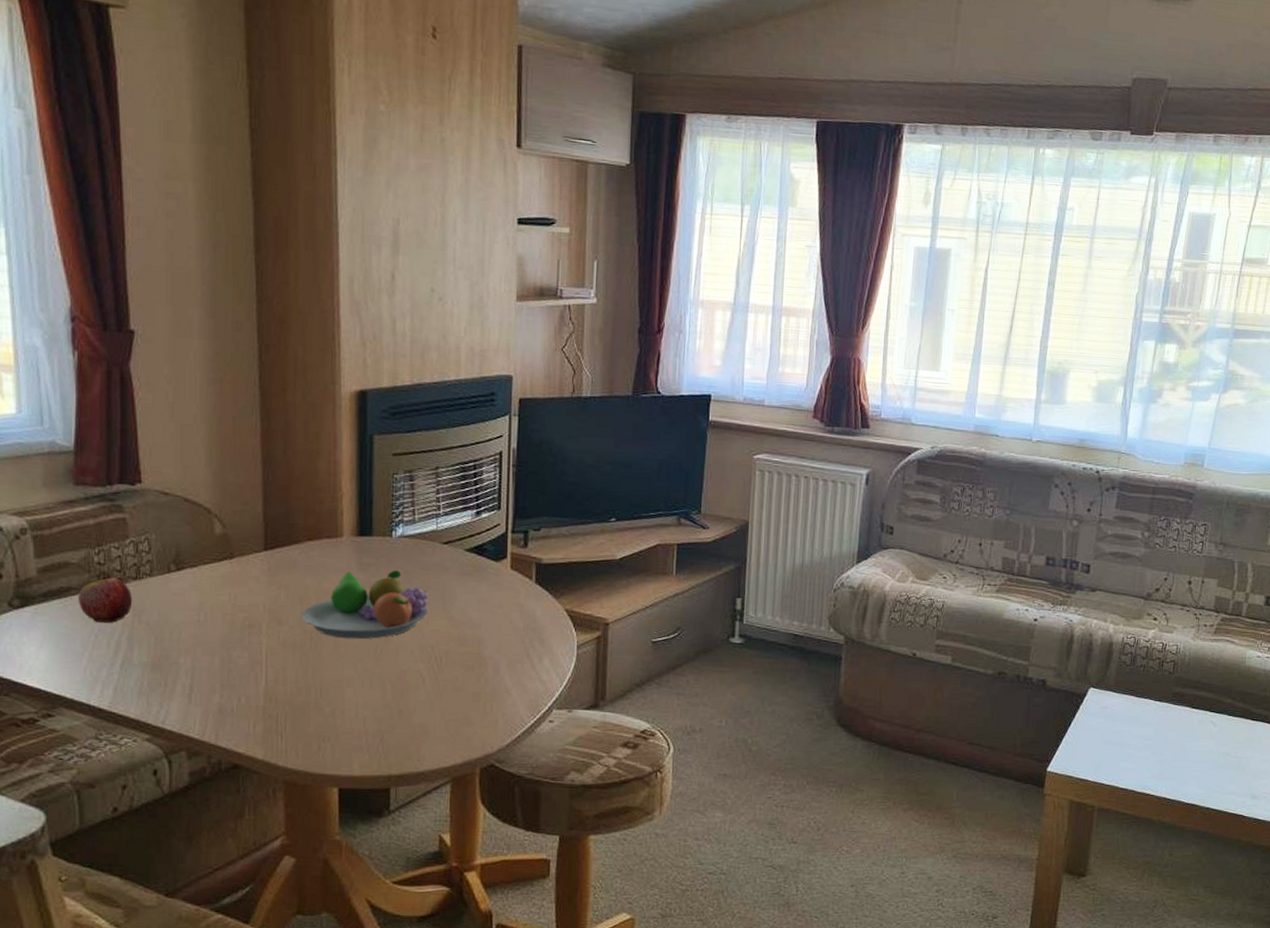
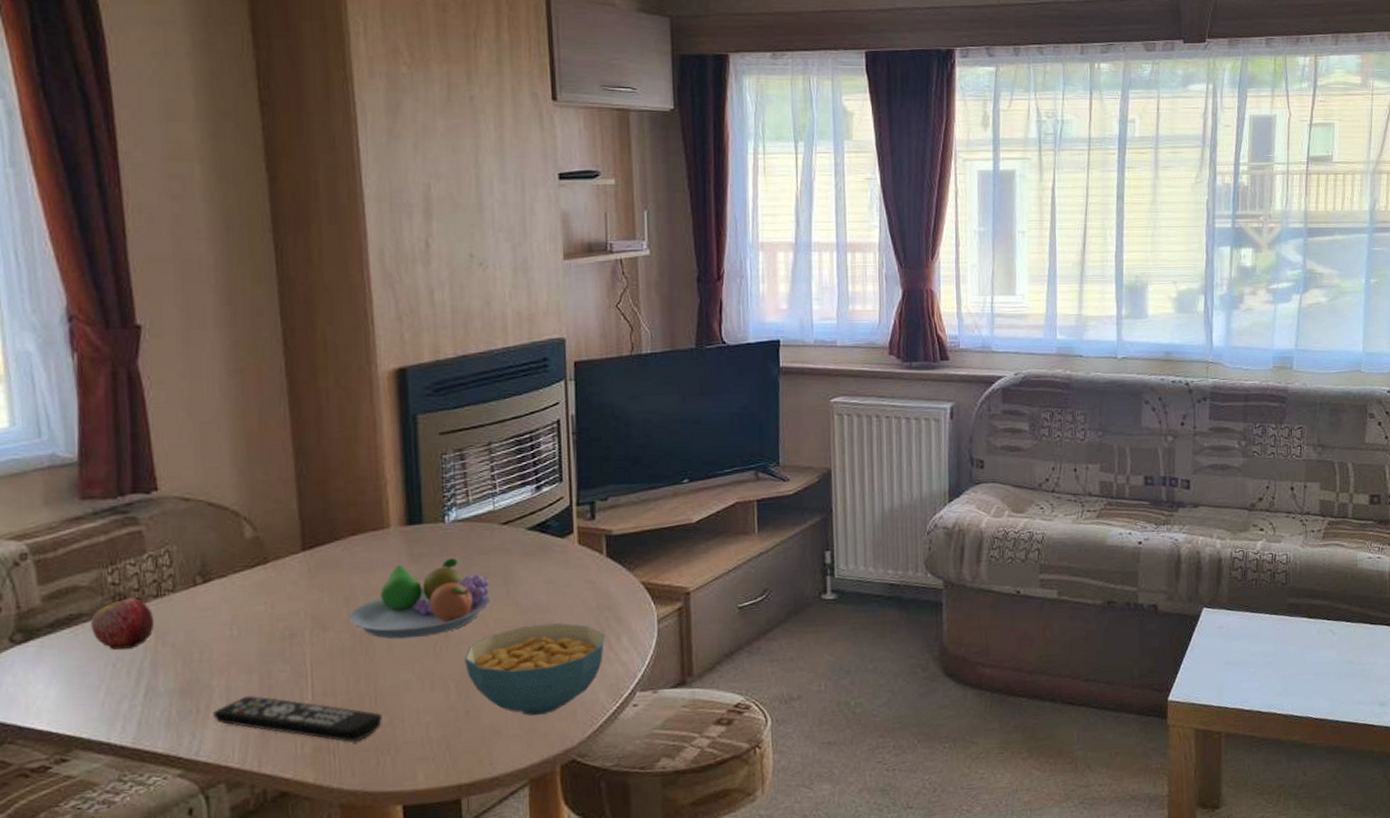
remote control: none [179,676,325,727] -> present [213,696,382,743]
cereal bowl: none [401,638,528,721] -> present [464,623,605,716]

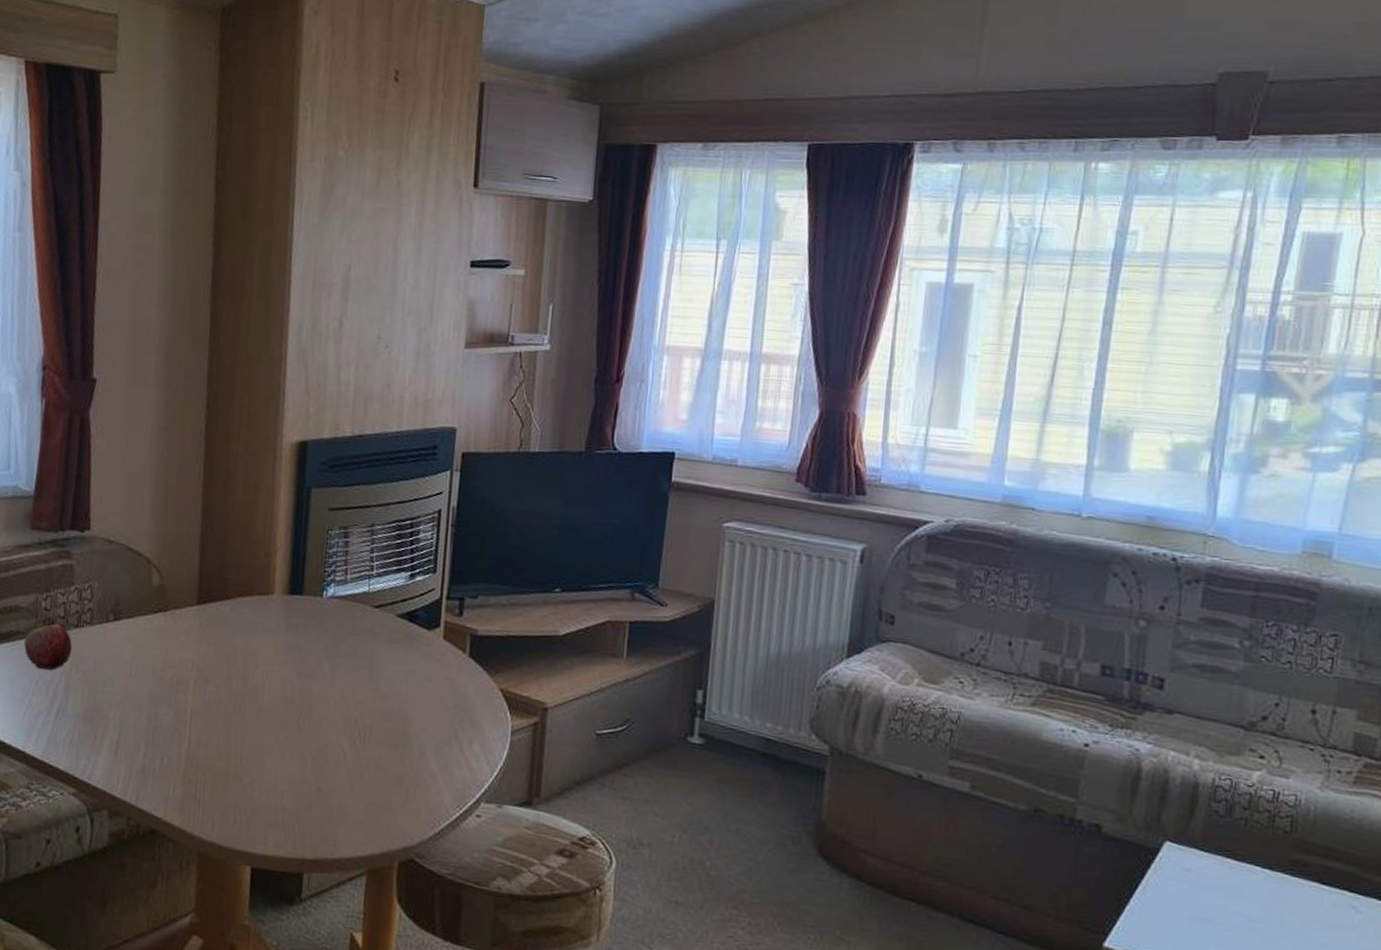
remote control: present [213,696,382,743] -> none [106,732,245,796]
fruit bowl: present [349,558,491,639] -> none [228,632,356,706]
cereal bowl: present [464,623,605,716] -> none [323,712,457,807]

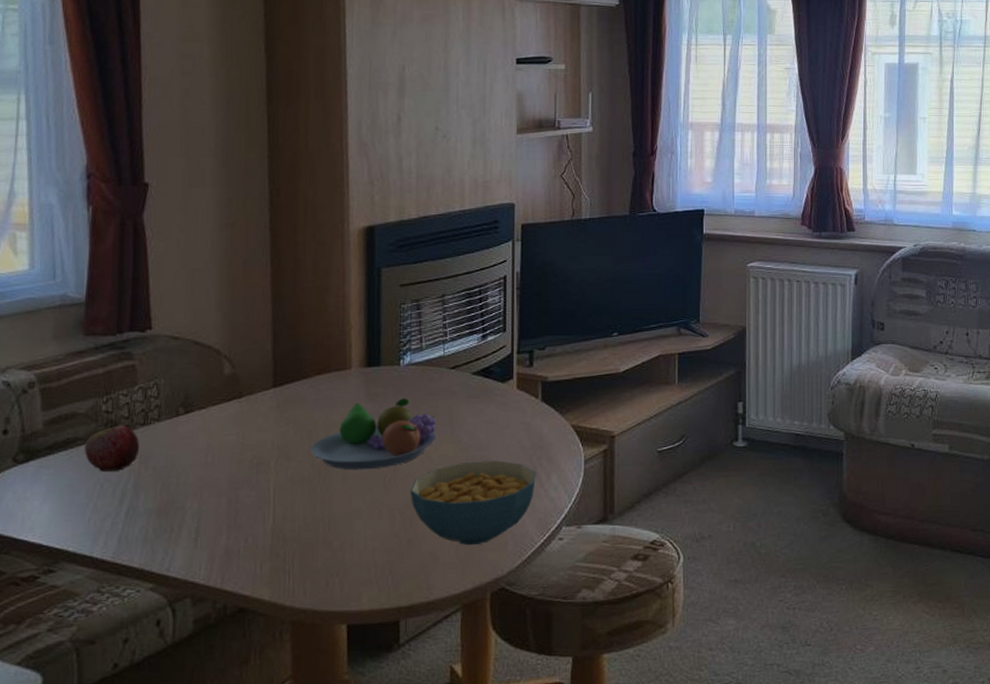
fruit bowl: none [228,632,356,706] -> present [311,398,437,471]
cereal bowl: none [323,712,457,807] -> present [409,460,536,546]

